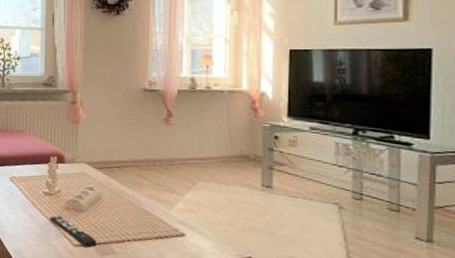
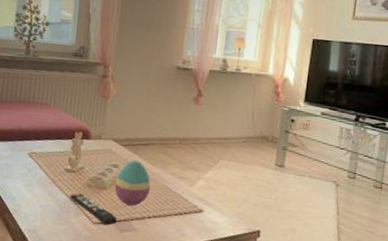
decorative egg: none [91,182,128,229] -> present [114,160,151,206]

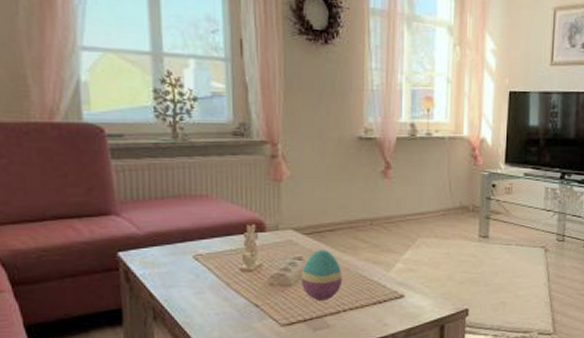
remote control: present [70,193,117,226] -> none [250,294,308,326]

